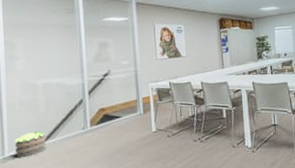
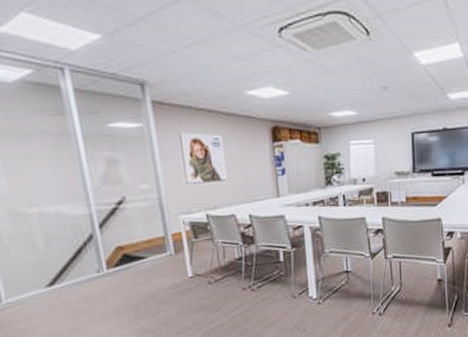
potted plant: present [15,131,47,157] -> none [12,274,54,305]

